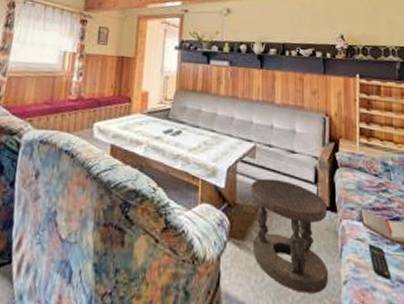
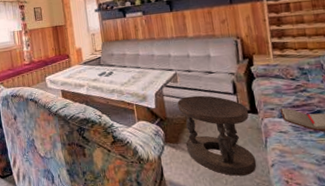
remote control: present [368,244,391,279] -> none [291,134,317,160]

